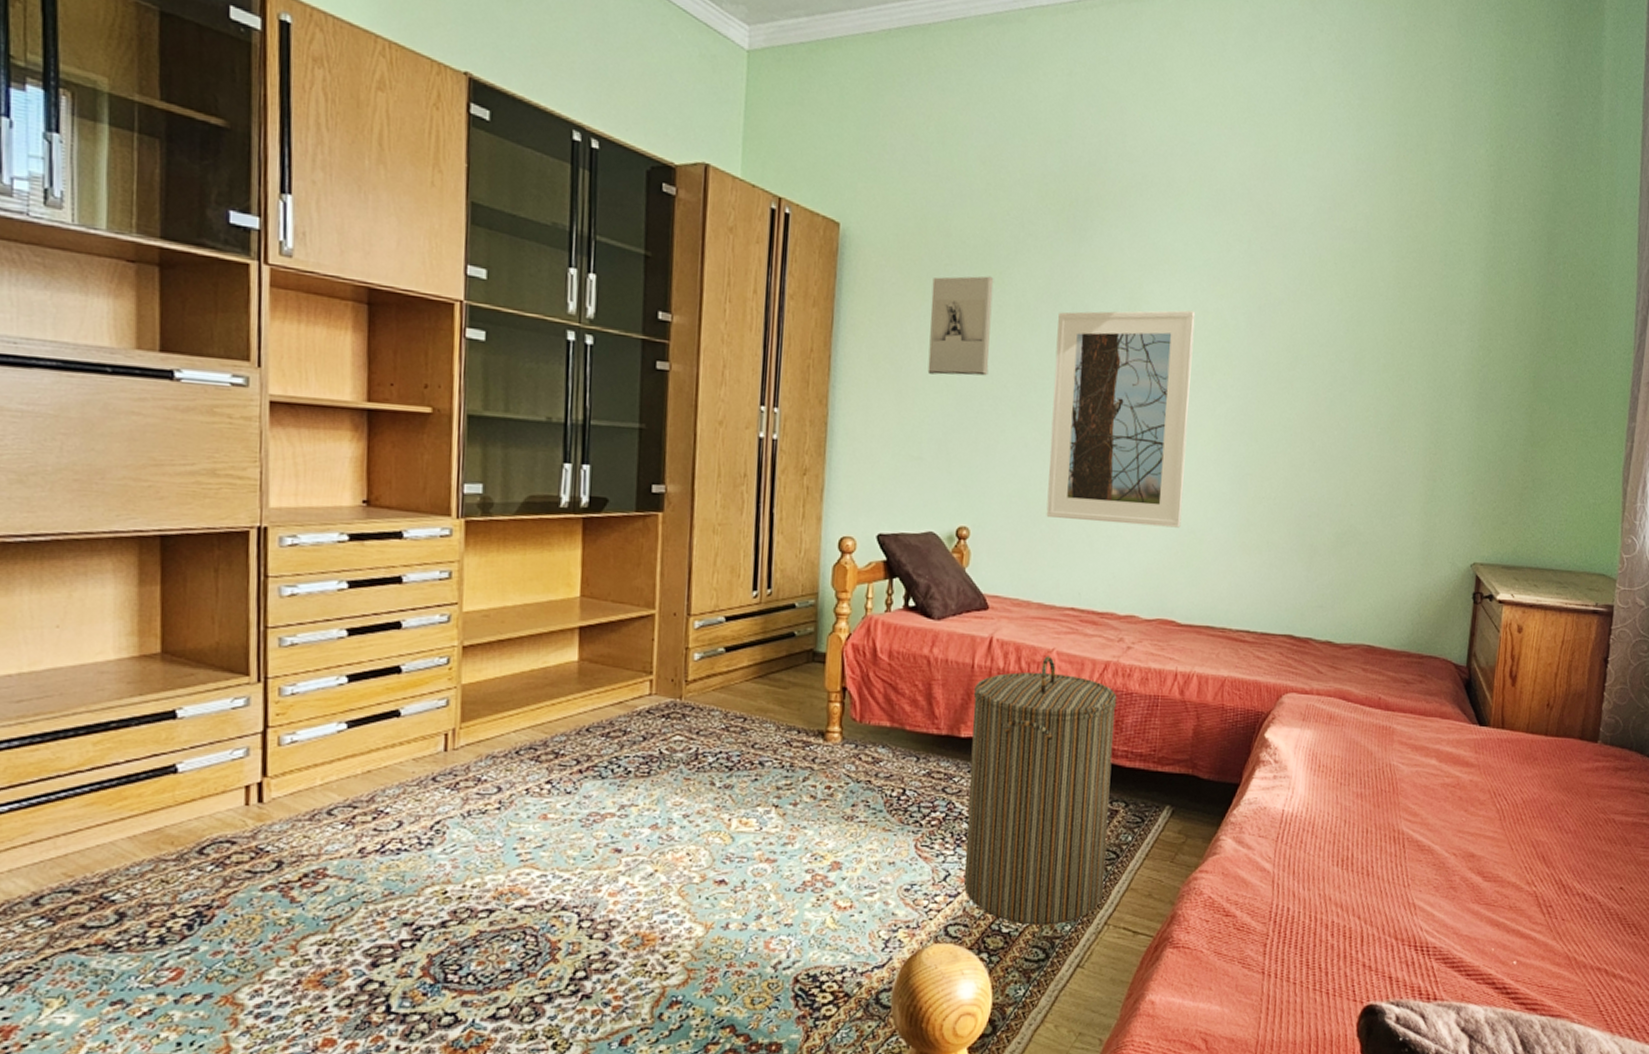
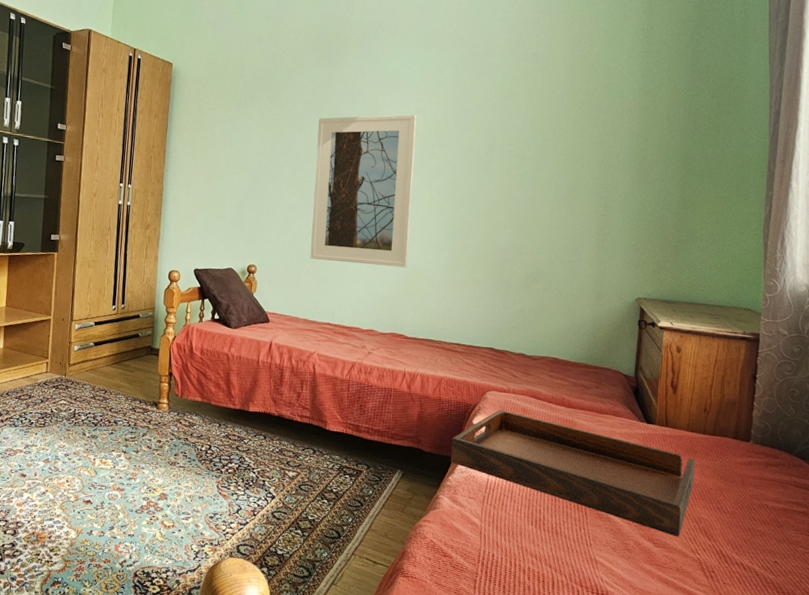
wall sculpture: present [927,276,994,376] -> none [229,95,274,162]
laundry hamper: present [964,656,1117,925] -> none [251,356,361,552]
serving tray: none [1235,717,1535,867] -> present [450,410,696,537]

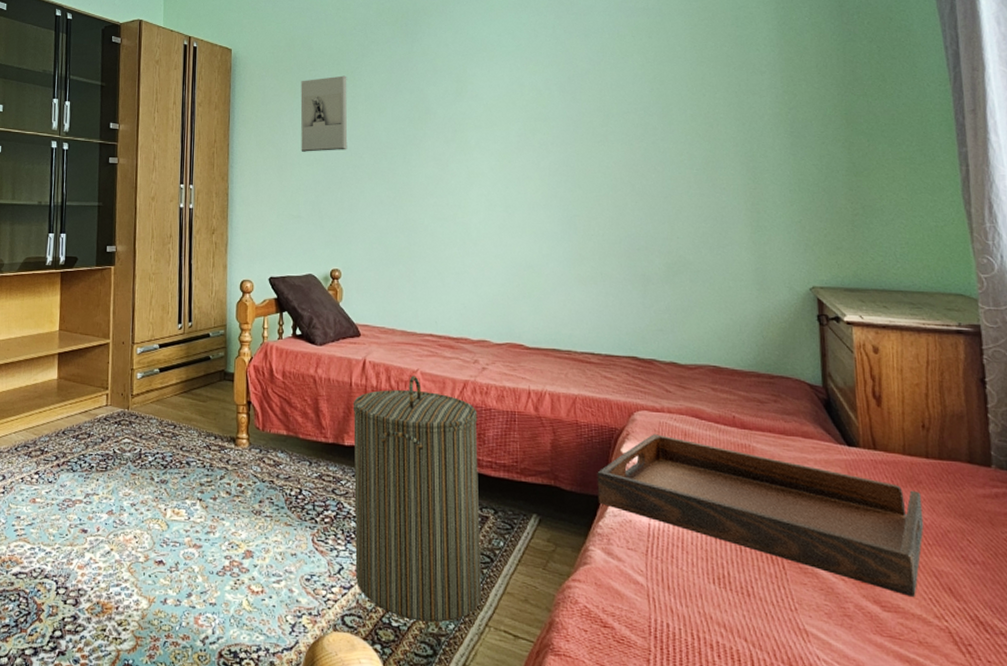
wall sculpture: none [229,95,274,162] -> present [300,75,348,152]
laundry hamper: none [251,356,361,552] -> present [352,375,481,623]
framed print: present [310,114,417,268] -> none [400,86,520,264]

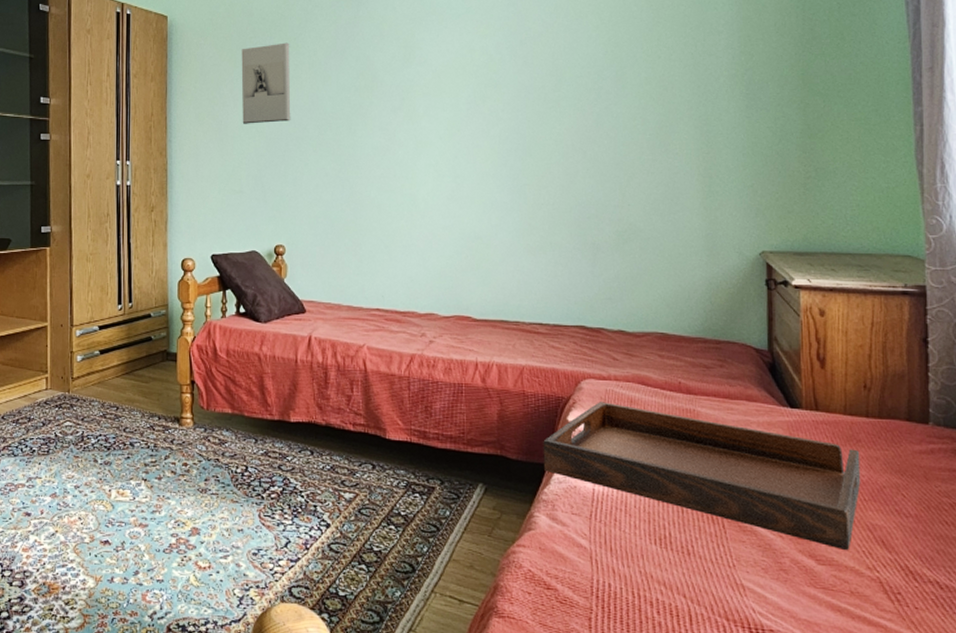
laundry hamper: present [352,375,481,623] -> none [298,351,427,591]

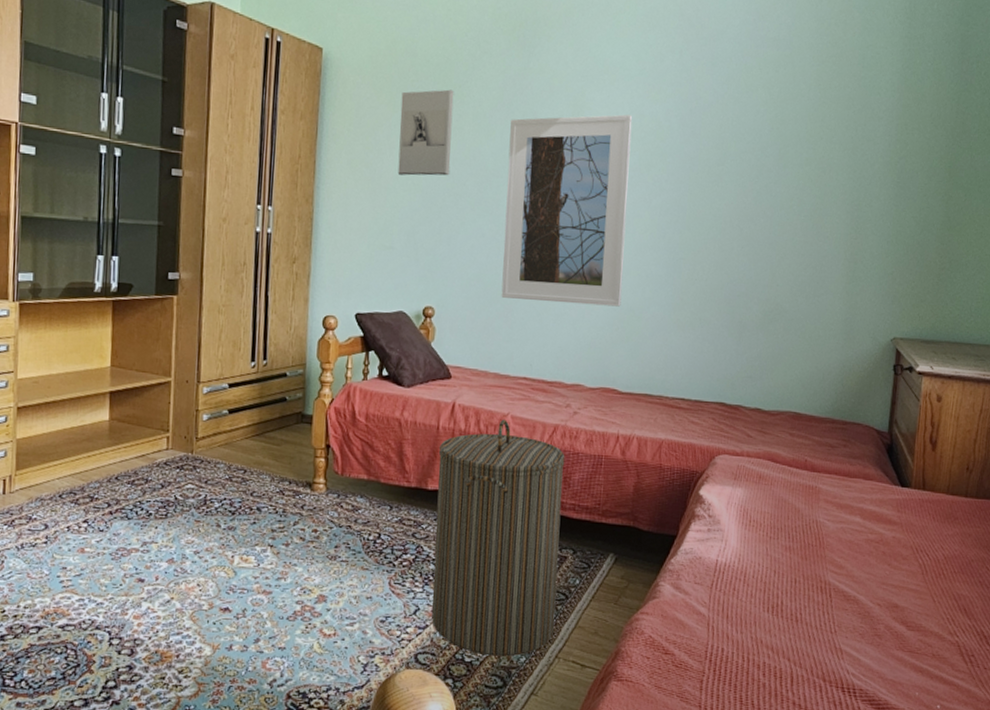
laundry hamper: none [298,351,427,591] -> present [431,419,565,657]
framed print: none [345,51,468,235] -> present [501,114,633,307]
serving tray: present [543,402,861,551] -> none [672,477,956,618]

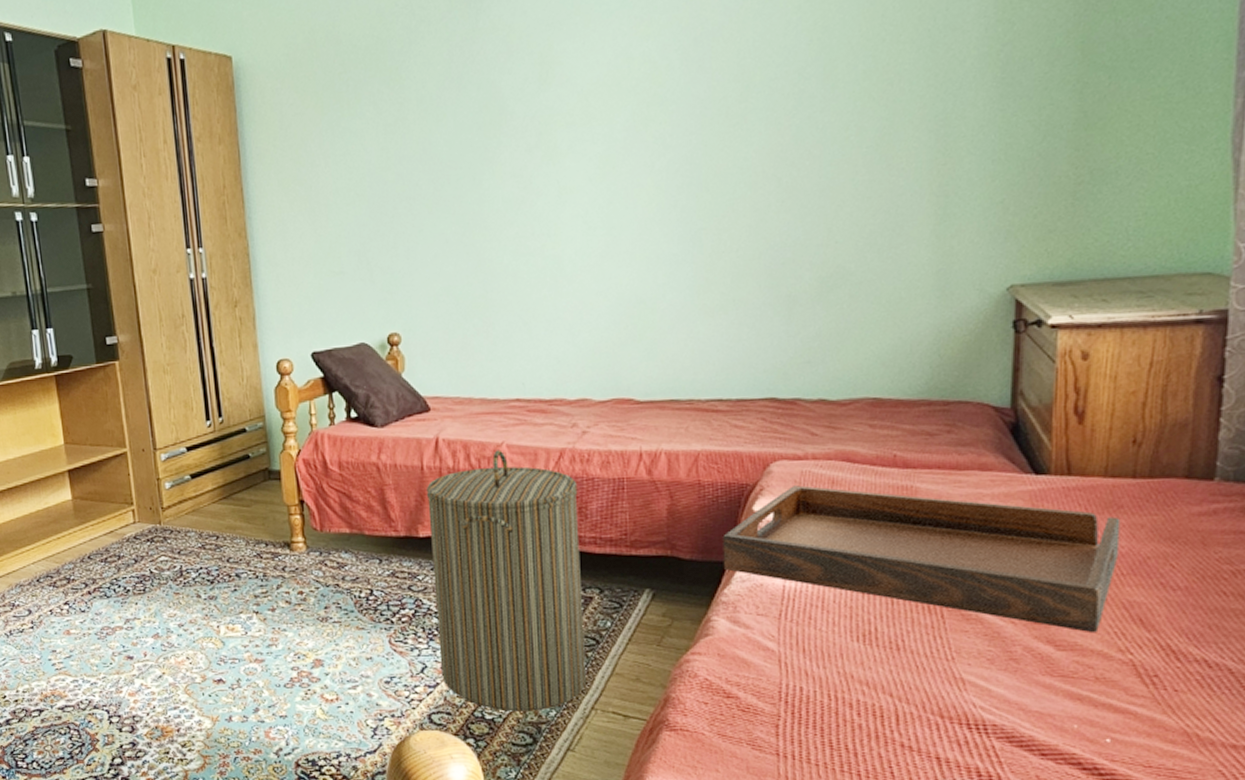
wall sculpture: present [397,89,454,176] -> none [329,74,398,187]
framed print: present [501,114,633,307] -> none [464,61,628,310]
serving tray: none [672,477,956,618] -> present [723,485,1121,633]

